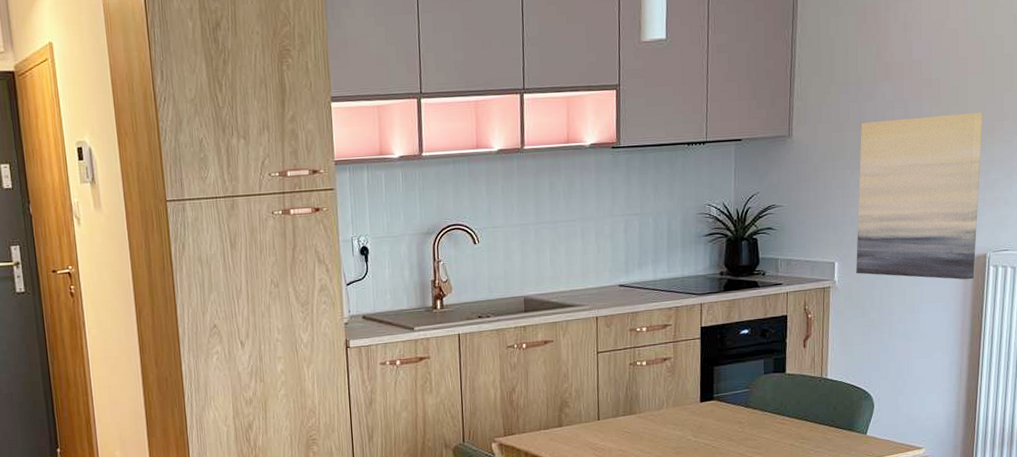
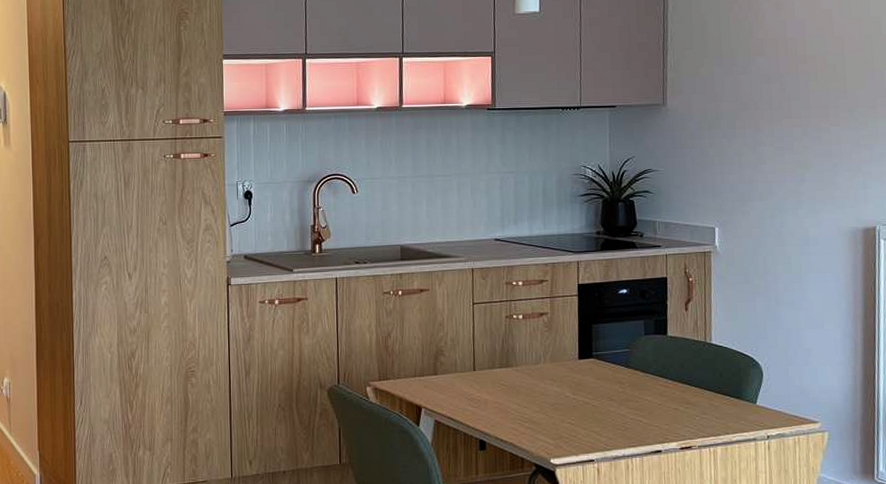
wall art: present [856,112,984,280] -> none [736,88,865,252]

